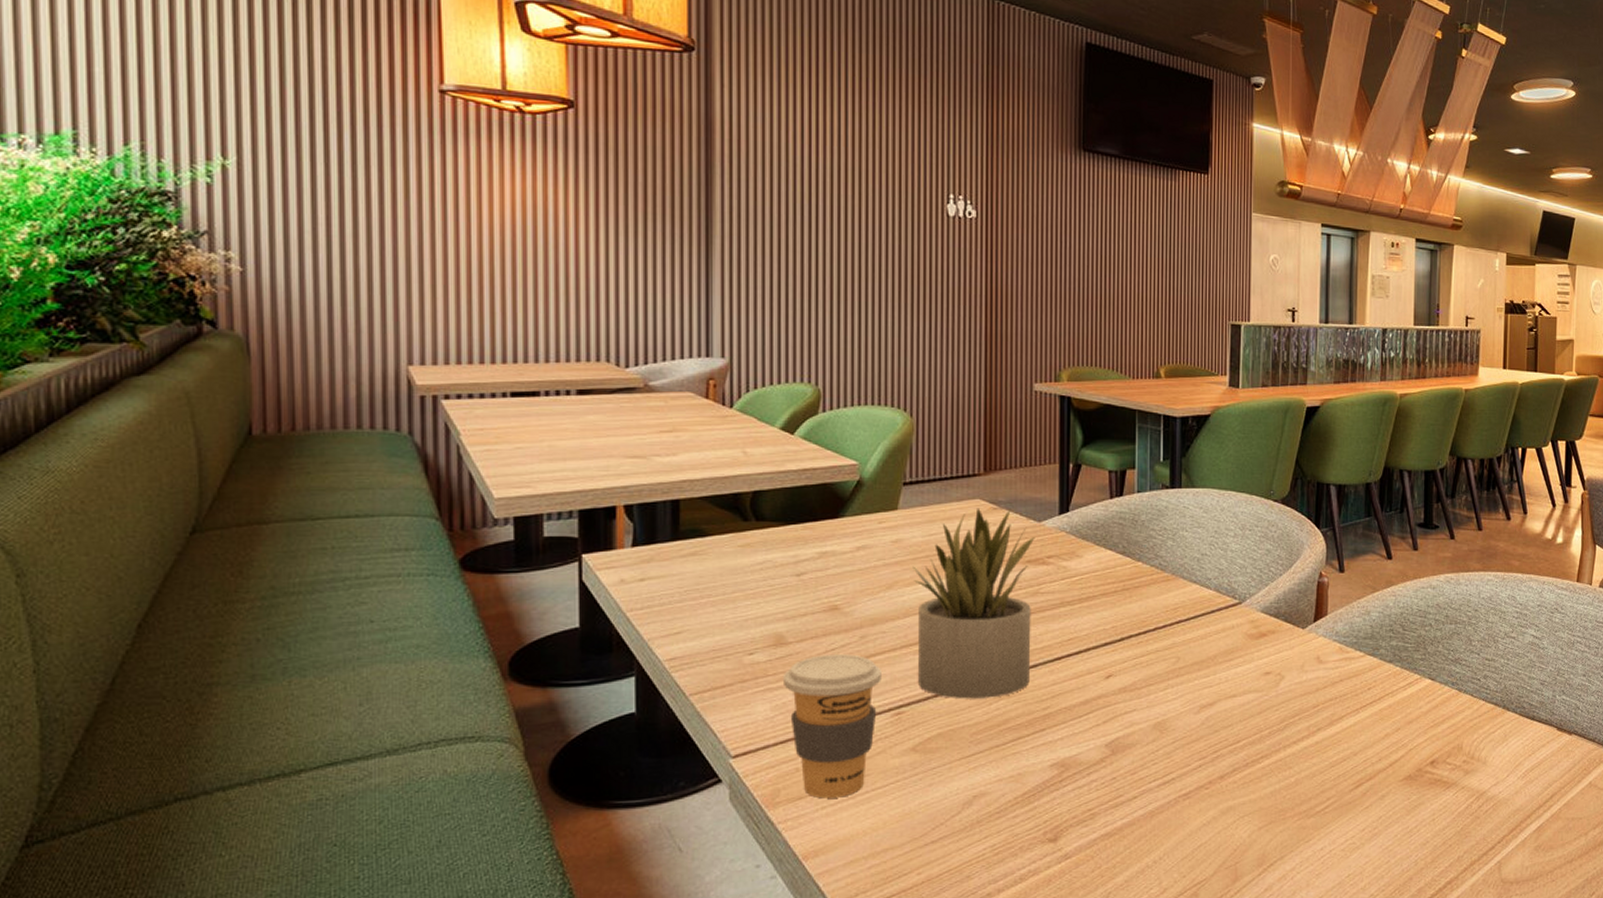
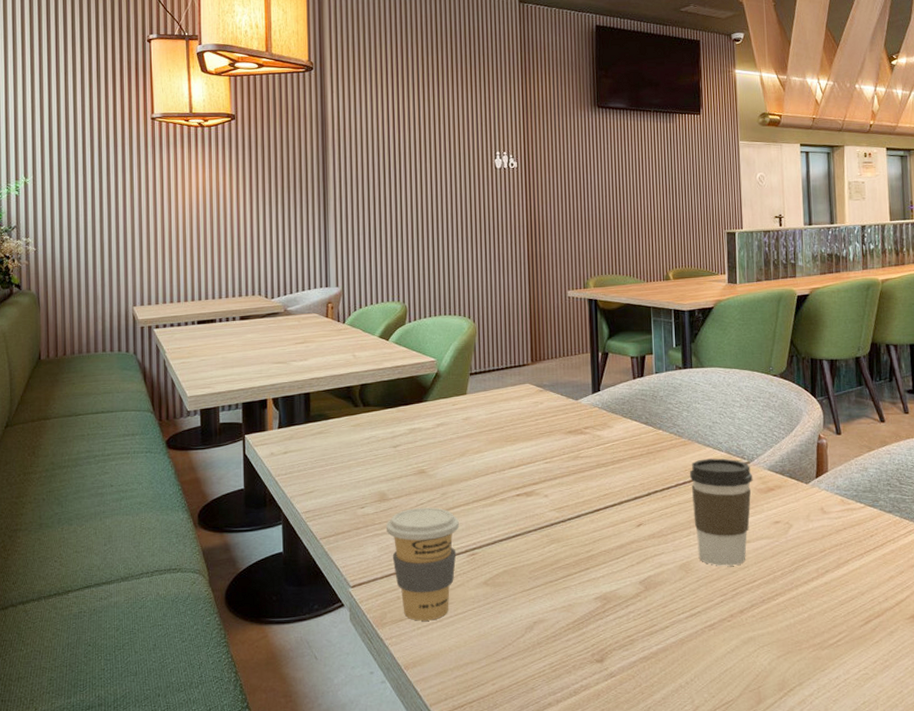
succulent plant: present [912,508,1035,699] -> none [479,390,575,543]
coffee cup: none [1171,597,1244,725] -> present [689,458,753,566]

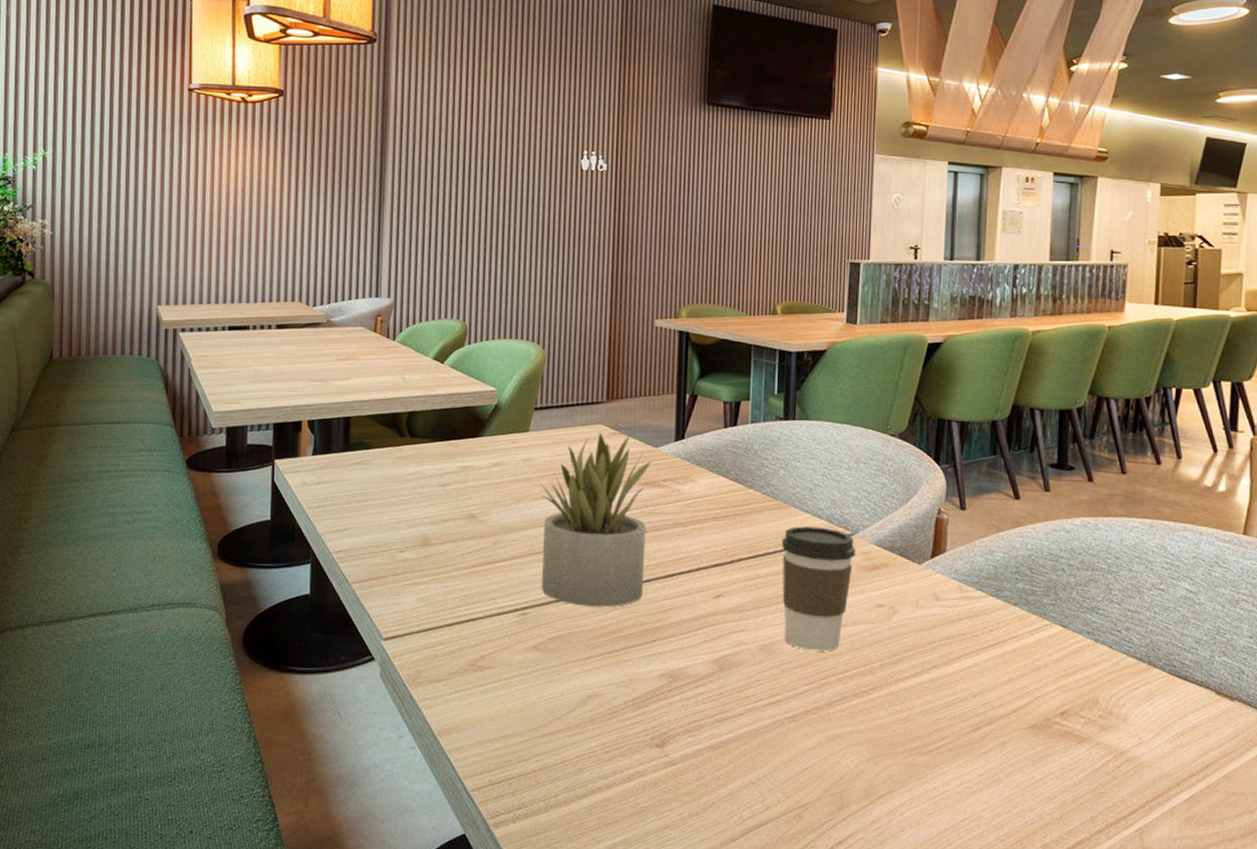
coffee cup: present [385,507,459,621] -> none [426,557,510,684]
succulent plant: none [479,390,575,543] -> present [540,432,652,608]

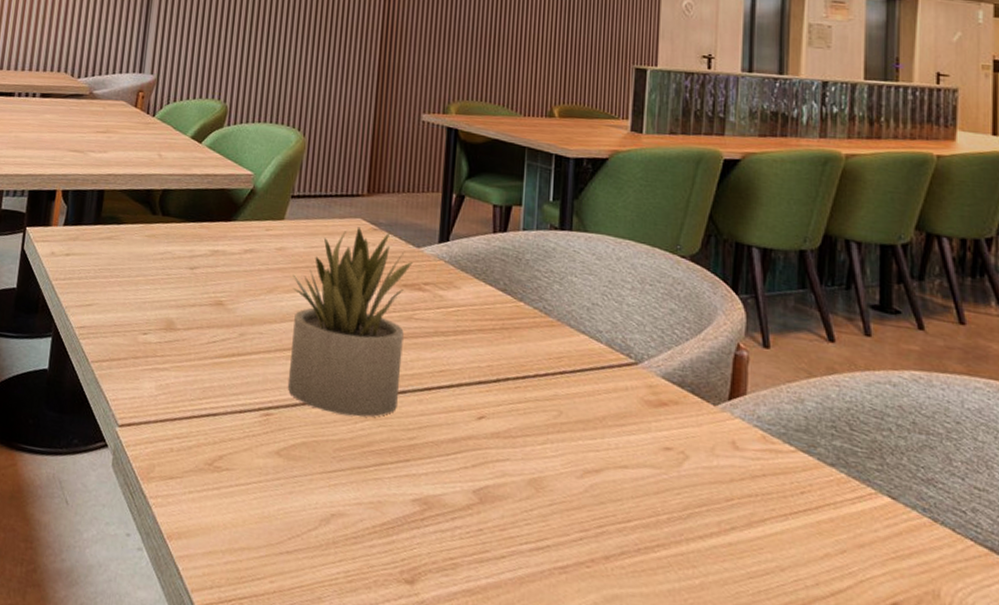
coffee cup: present [781,526,856,652] -> none [553,348,640,495]

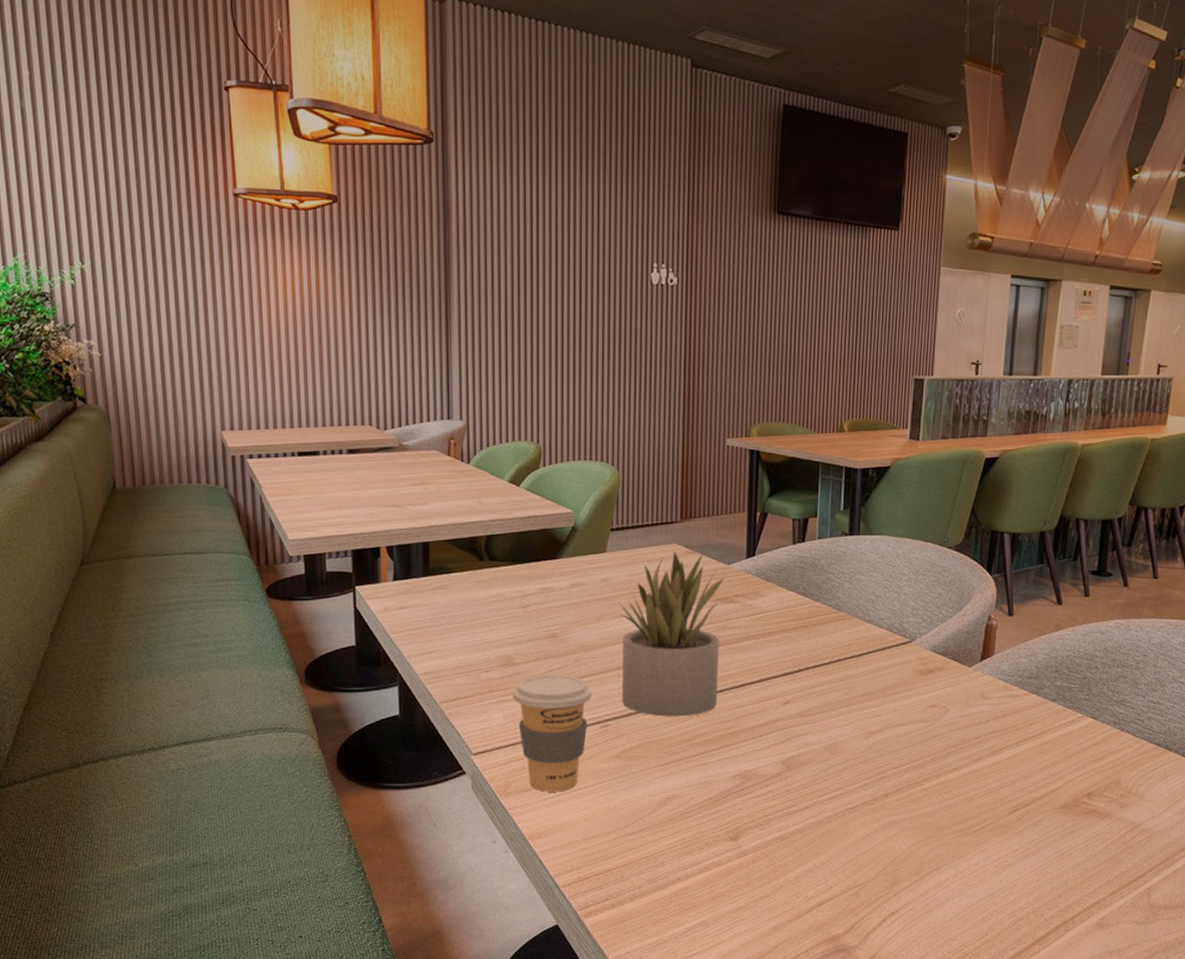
coffee cup: none [168,345,256,486] -> present [512,675,592,792]

